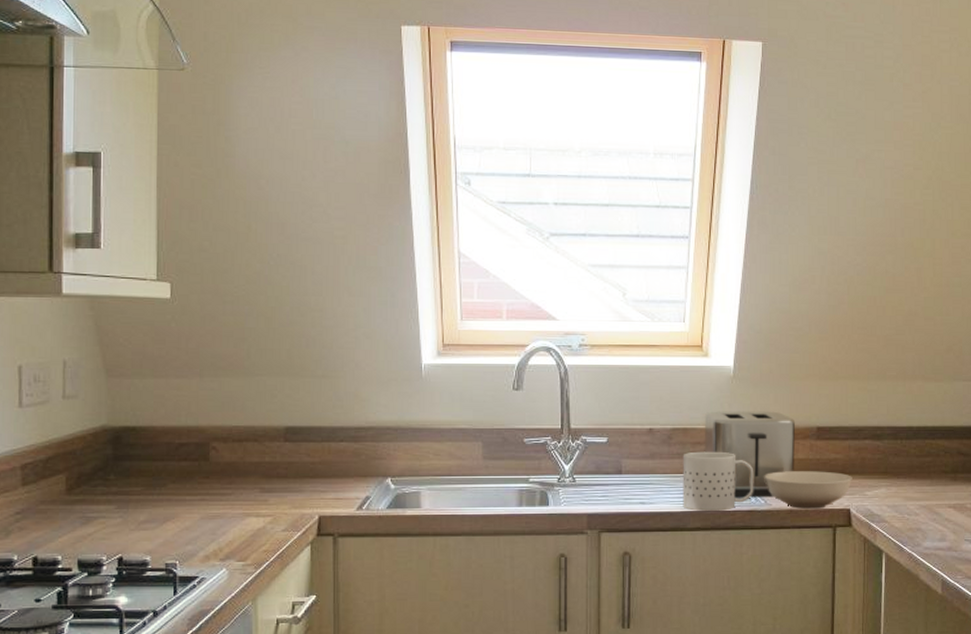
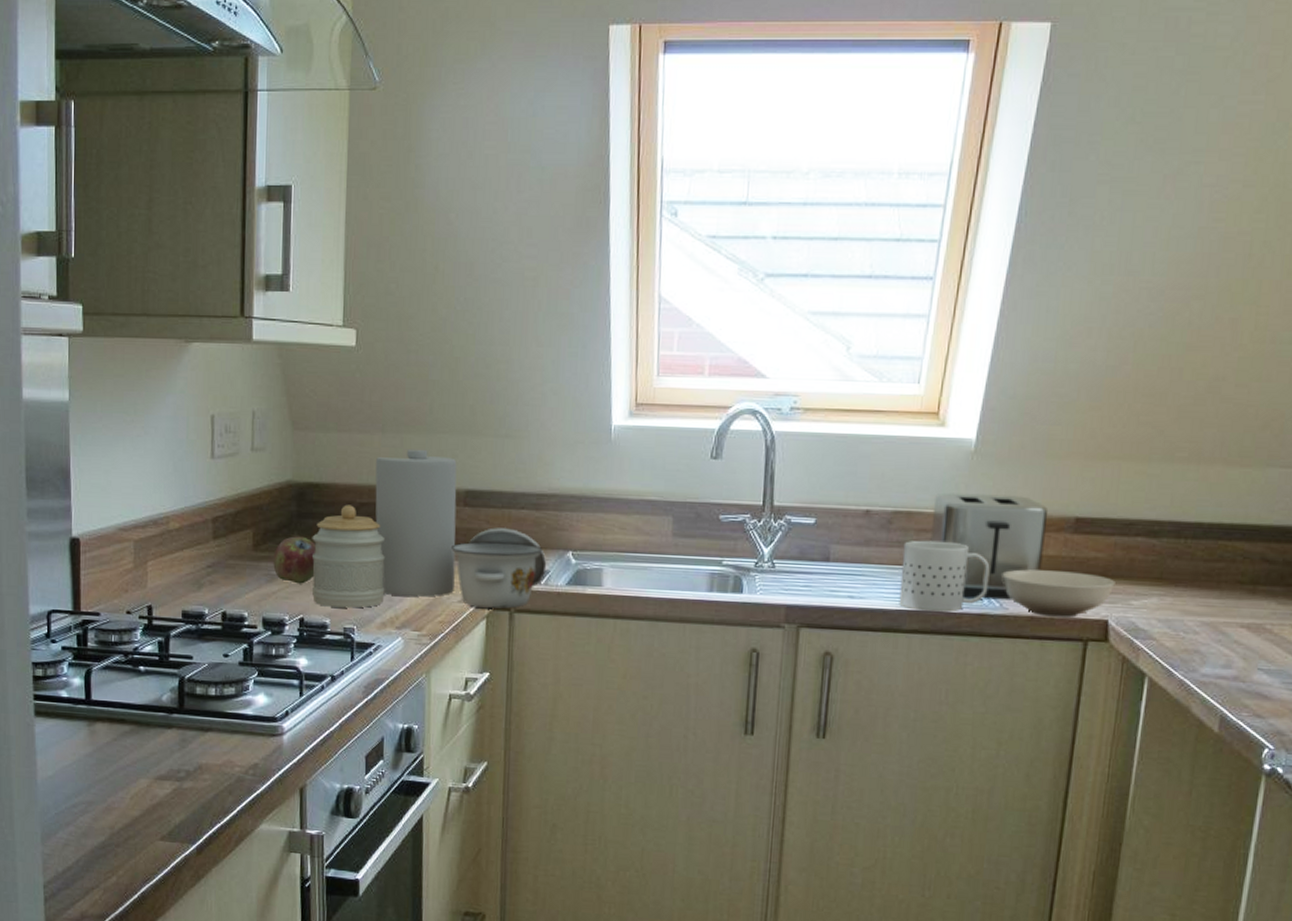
fruit: none [88,478,134,524] -> present [273,536,316,584]
jar: none [129,446,207,544] -> present [311,504,386,608]
paper towel holder: none [194,391,278,529] -> present [375,449,457,597]
cooking pot: none [274,460,367,536] -> present [452,528,547,610]

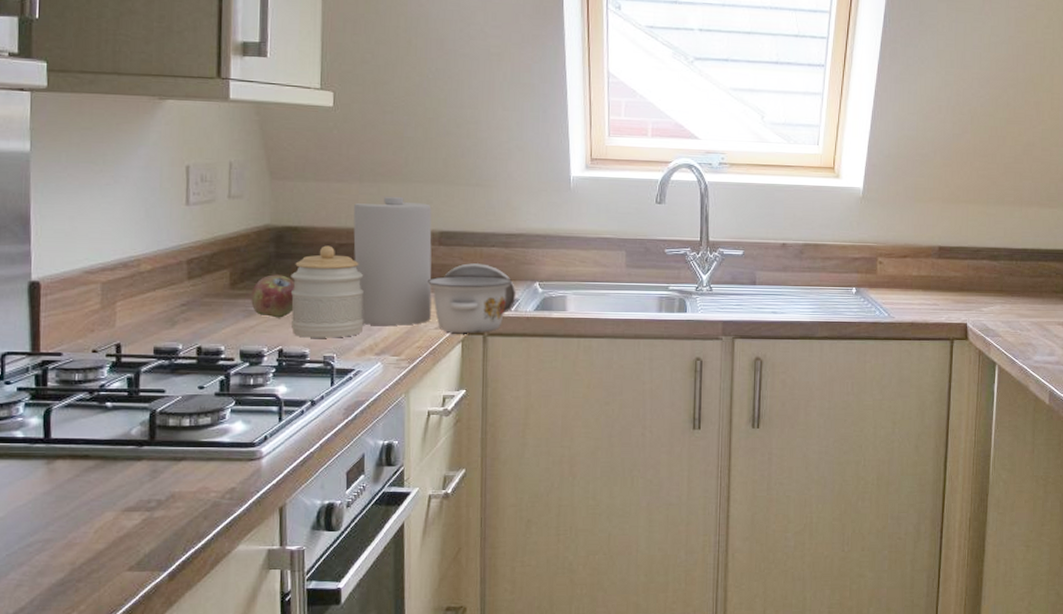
mug: present [899,540,990,613] -> none [812,266,879,323]
toaster: present [930,492,1049,599] -> none [833,229,919,310]
bowl: present [1002,569,1115,619] -> none [888,287,970,323]

